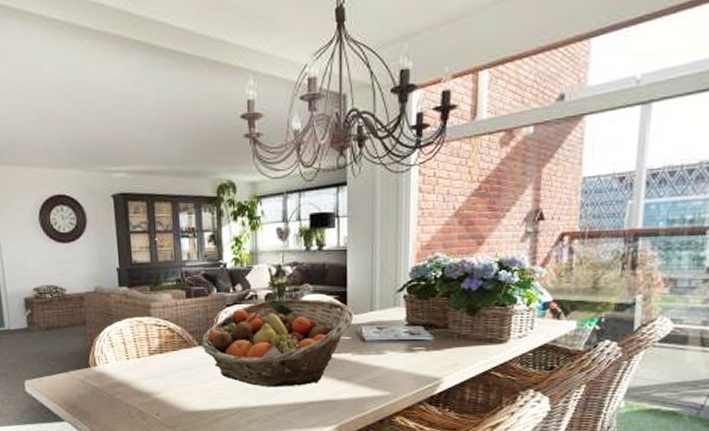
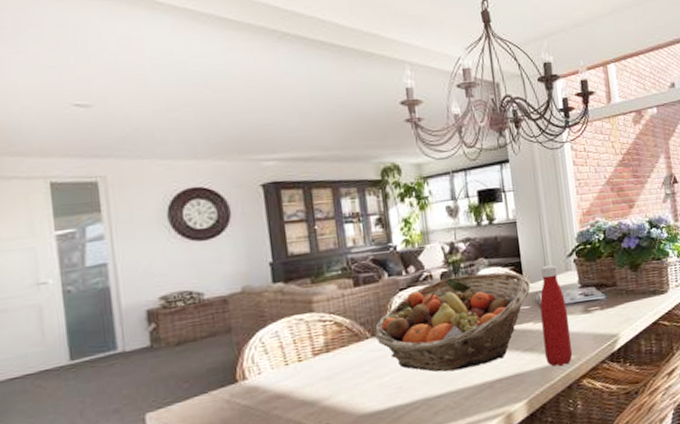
bottle: none [361,299,390,399] -> present [540,265,573,367]

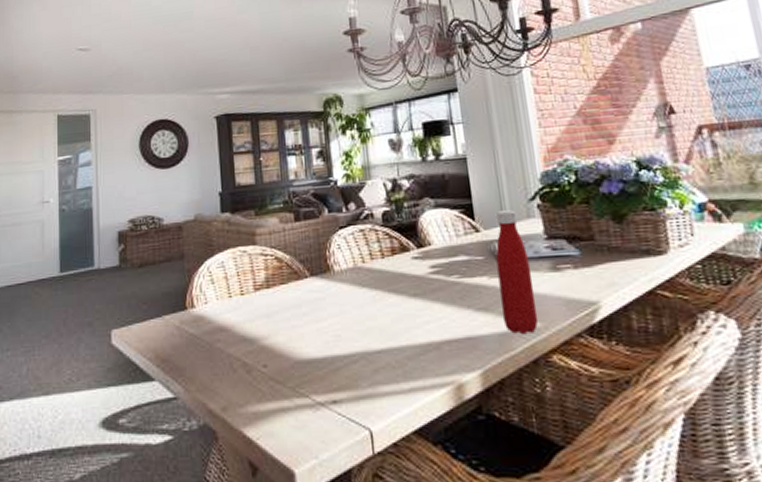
fruit basket: present [374,272,531,372] -> none [313,214,485,325]

